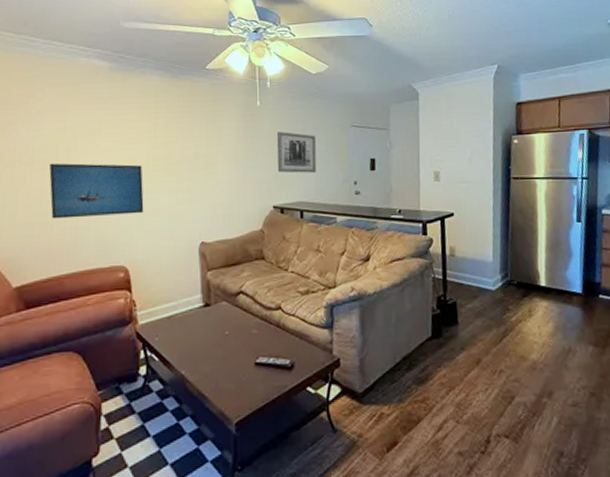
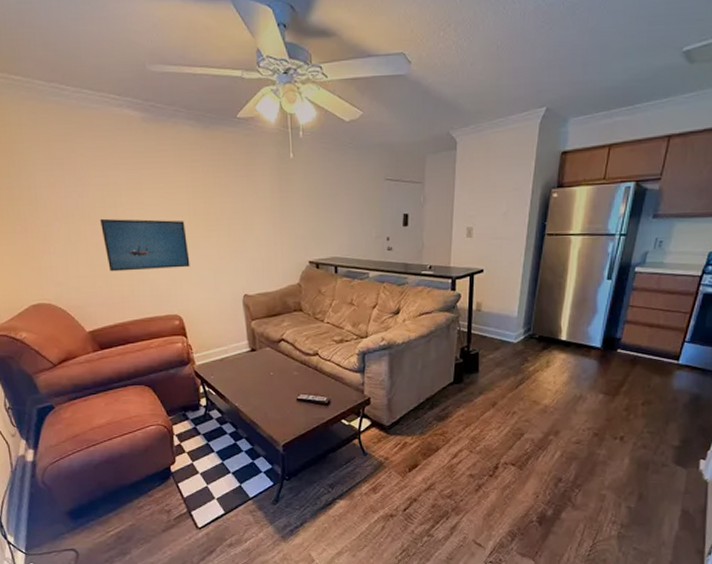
wall art: present [277,132,317,173] -> none [311,186,350,229]

